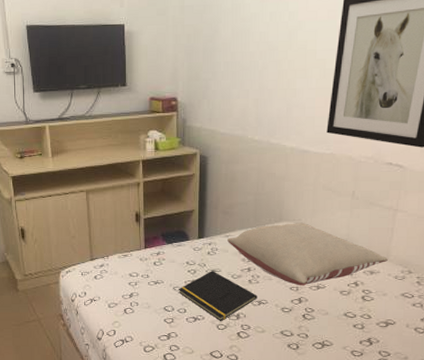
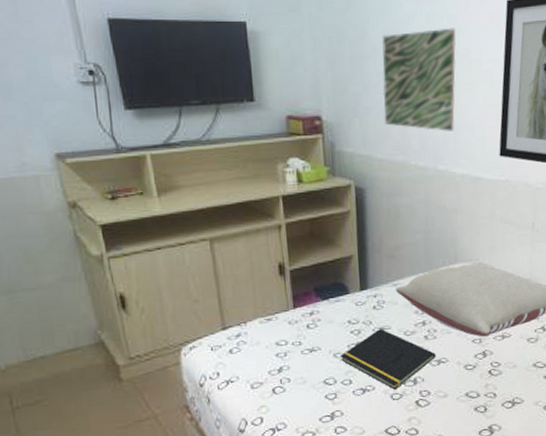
wall art: none [228,23,296,111] -> present [382,28,456,131]

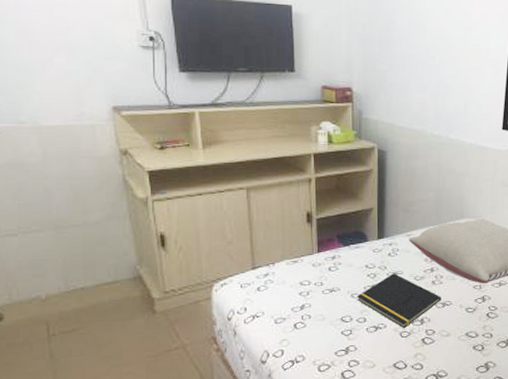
wall art: present [382,28,456,131] -> none [406,22,470,107]

